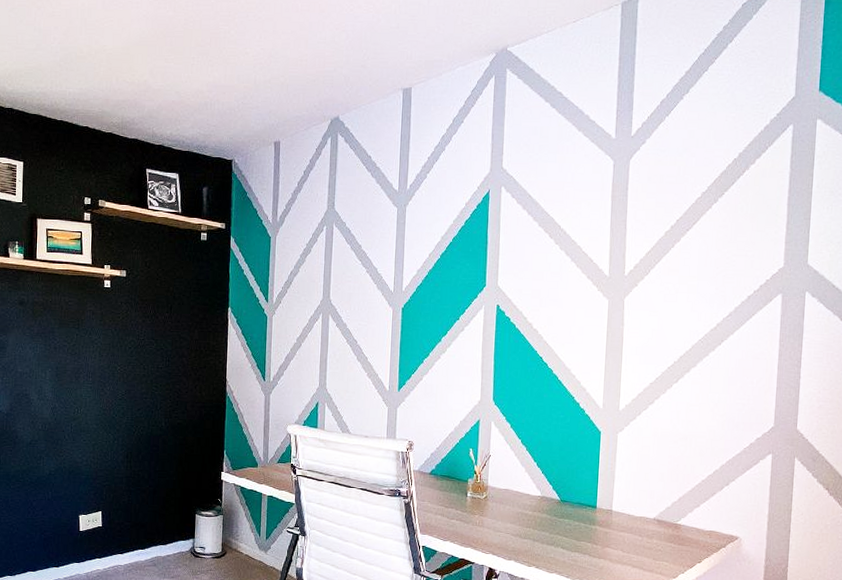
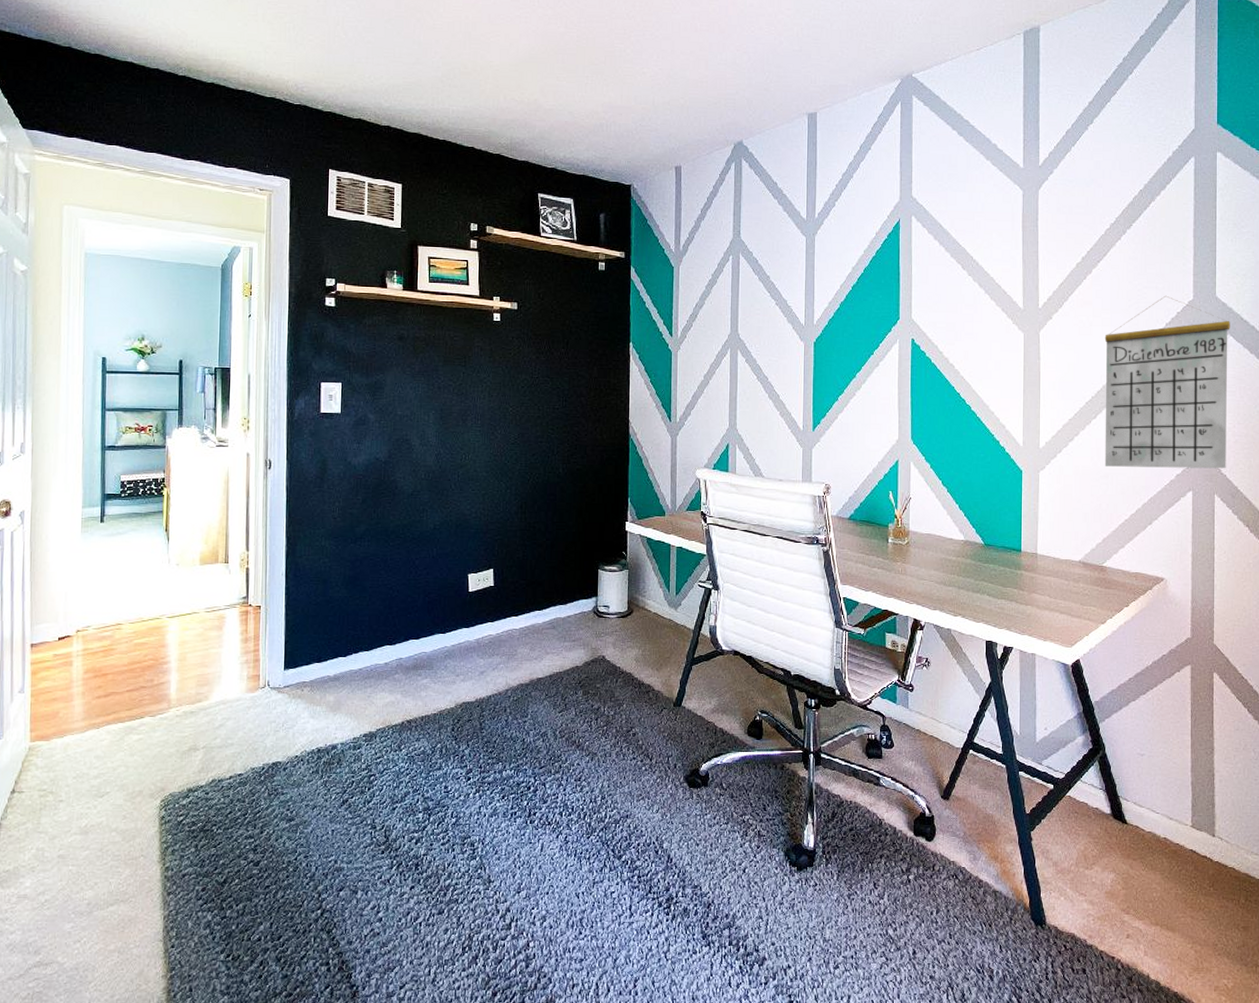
calendar: none [684,263,821,433] -> present [1104,295,1230,469]

